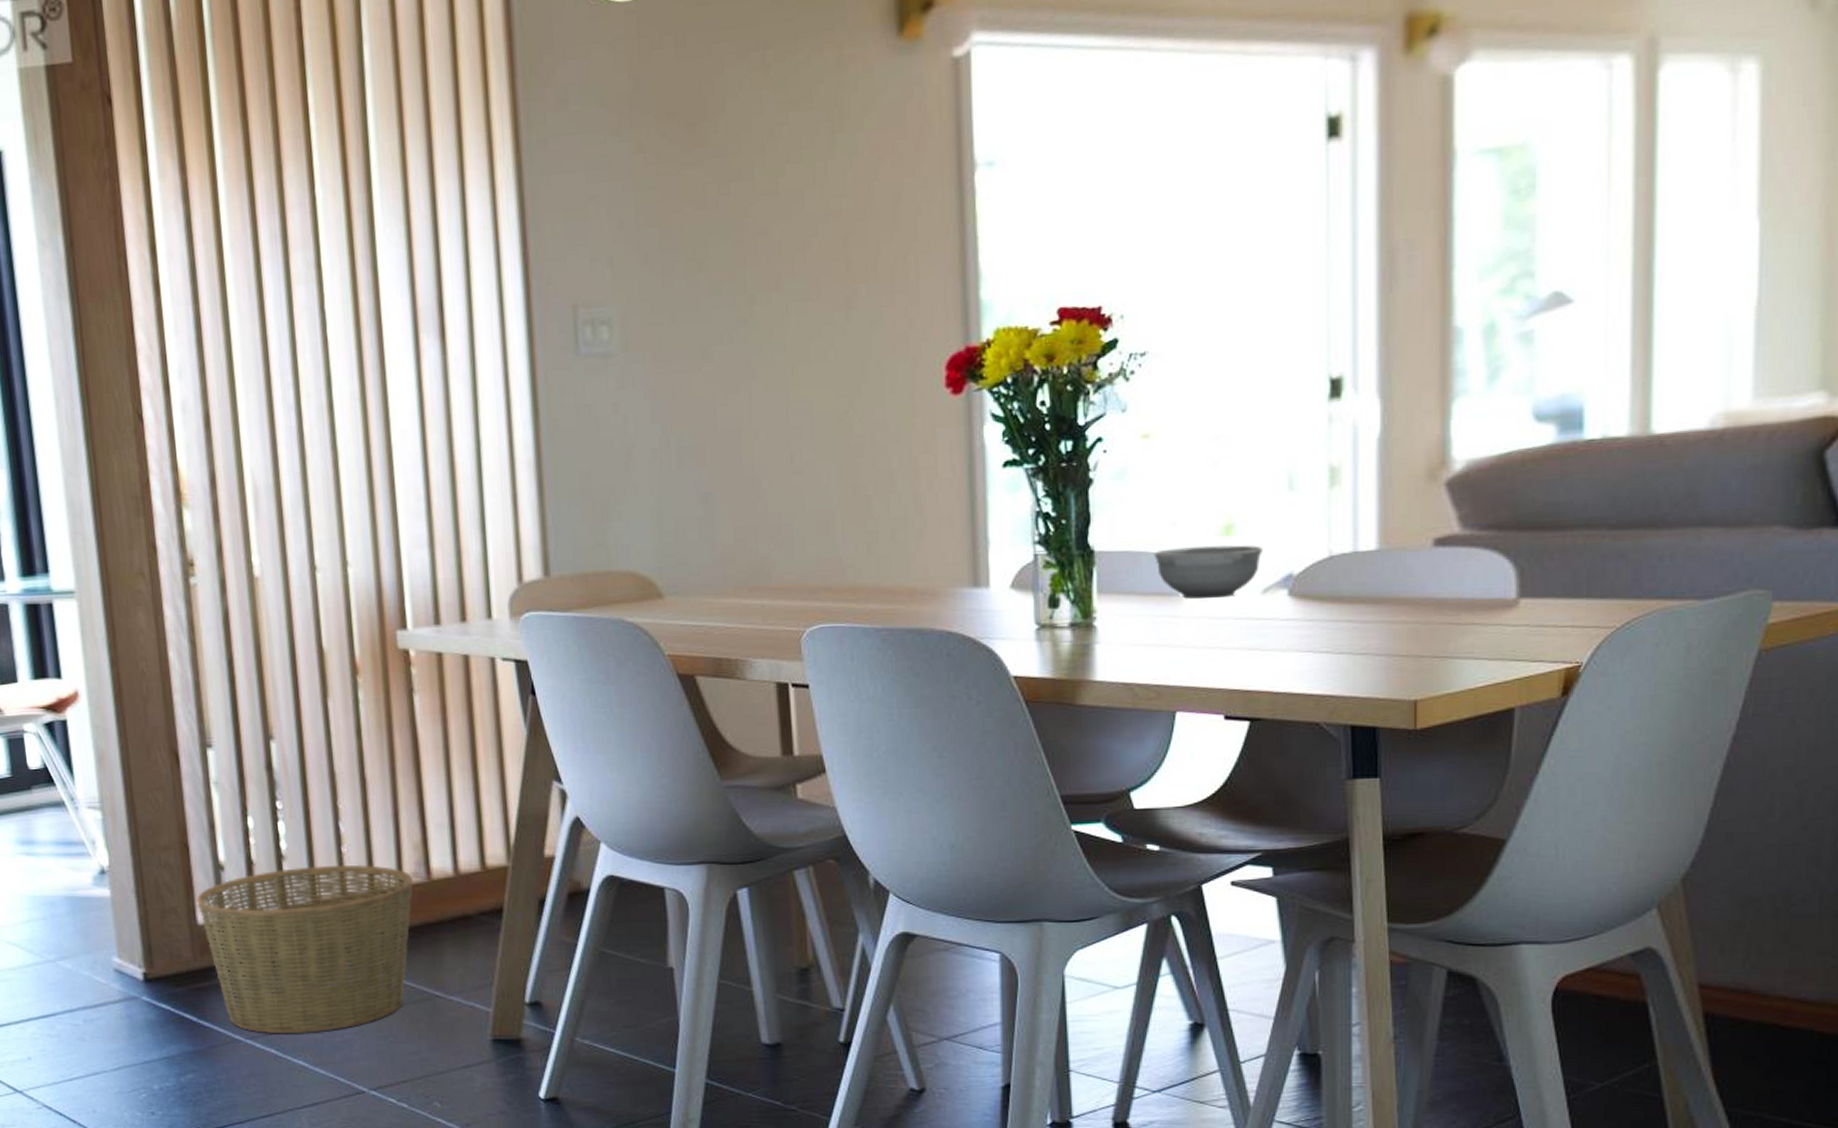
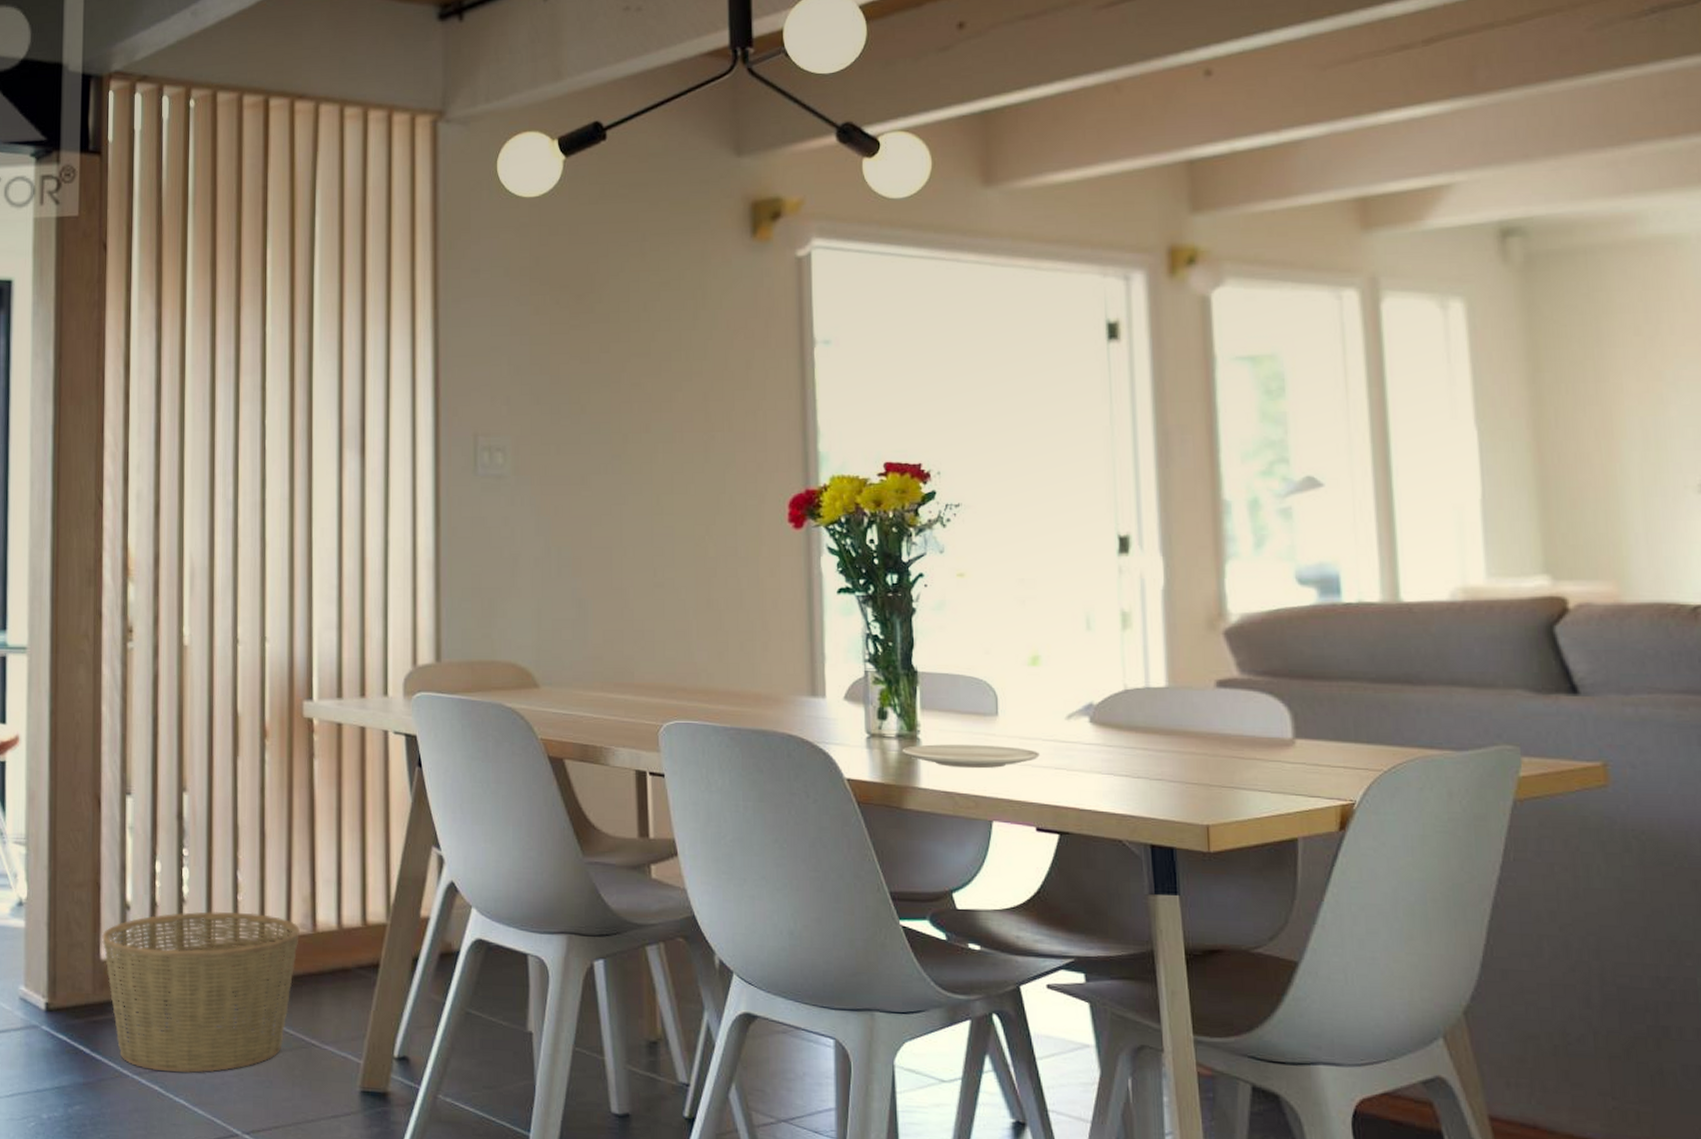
plate: none [1075,628,1231,656] -> present [902,744,1040,769]
bowl: present [1153,545,1263,599] -> none [970,674,1066,720]

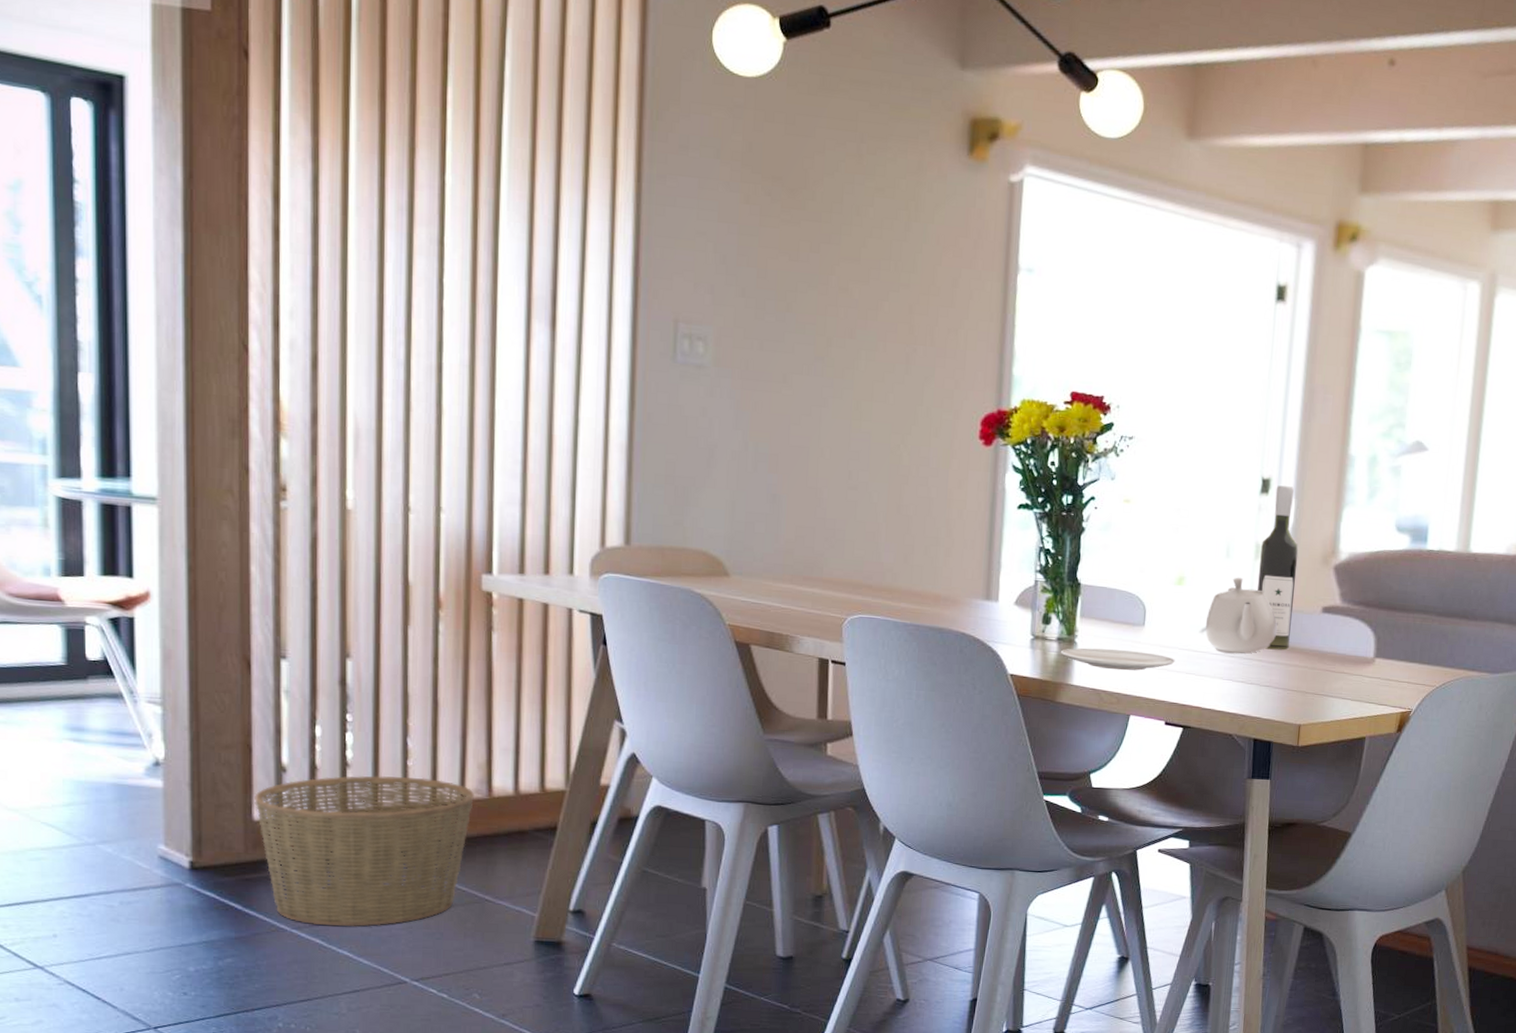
teapot: none [1071,652,1163,743] -> present [1205,577,1278,654]
bottle: none [1128,543,1180,736] -> present [1258,485,1299,651]

